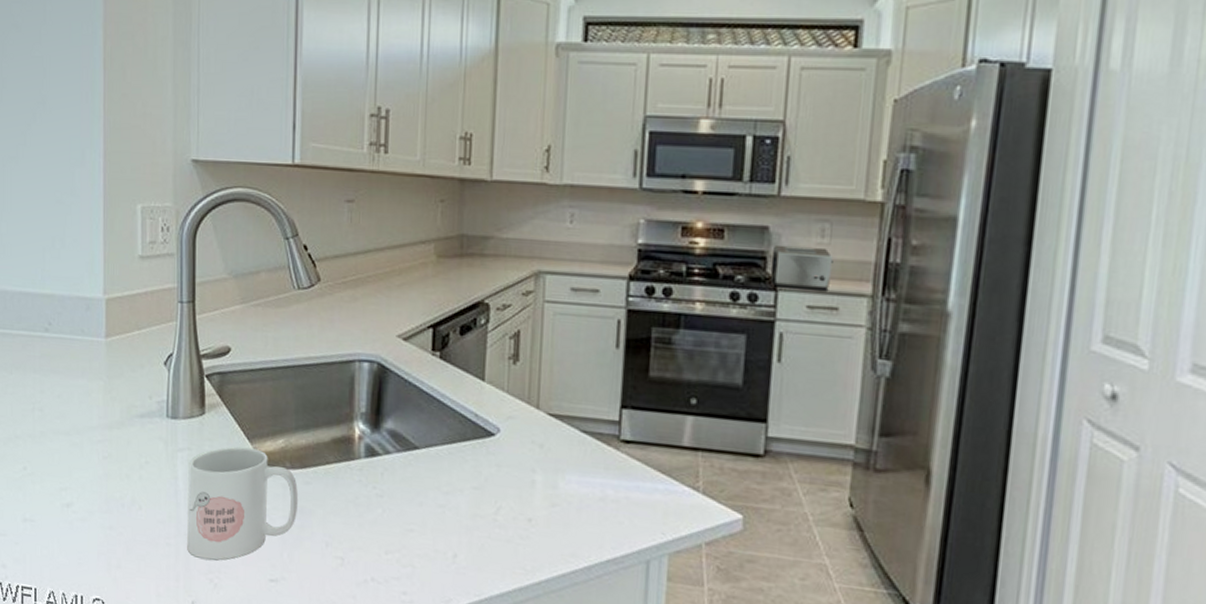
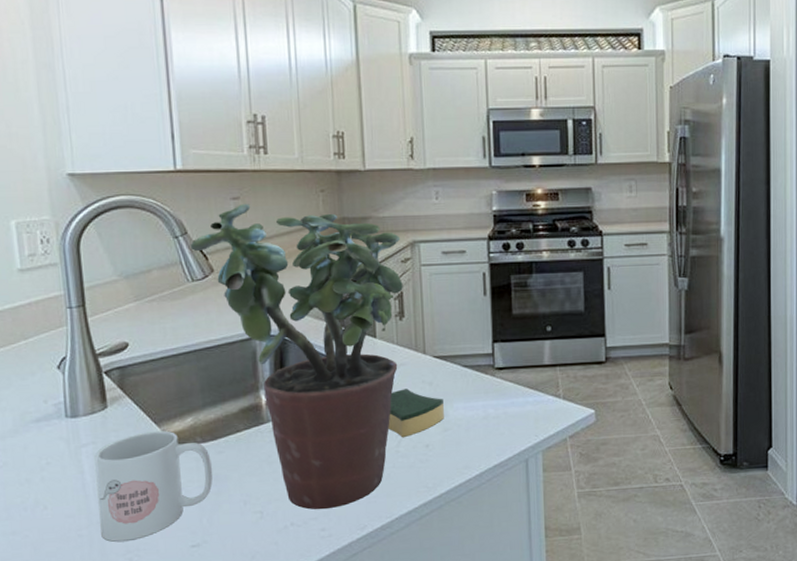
potted plant: none [299,208,524,571] -> present [190,204,403,510]
sponge: none [487,446,554,505] -> present [388,389,444,438]
toaster: present [770,244,834,292] -> none [595,200,640,234]

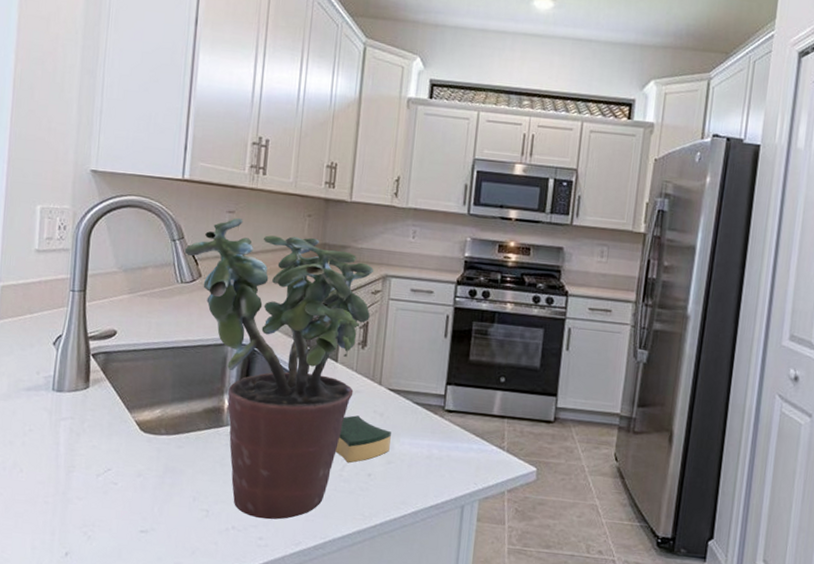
mug: present [94,430,213,543] -> none [64,416,171,516]

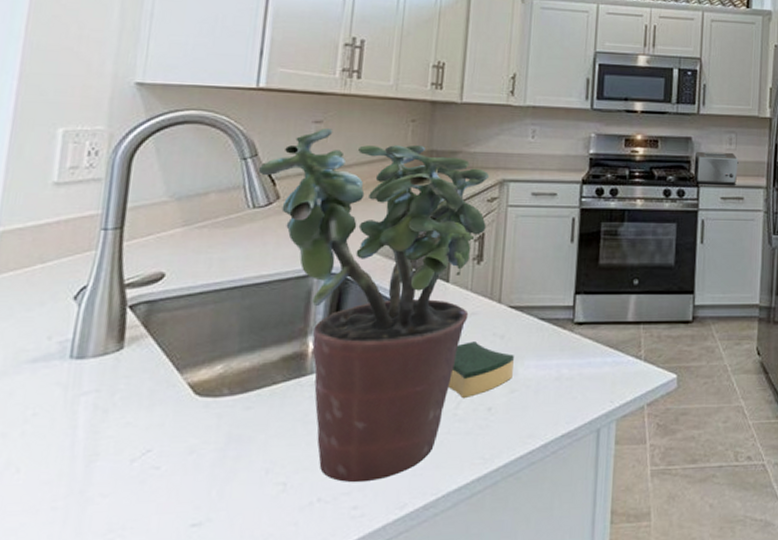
toaster: none [562,261,609,298] -> present [693,151,739,186]

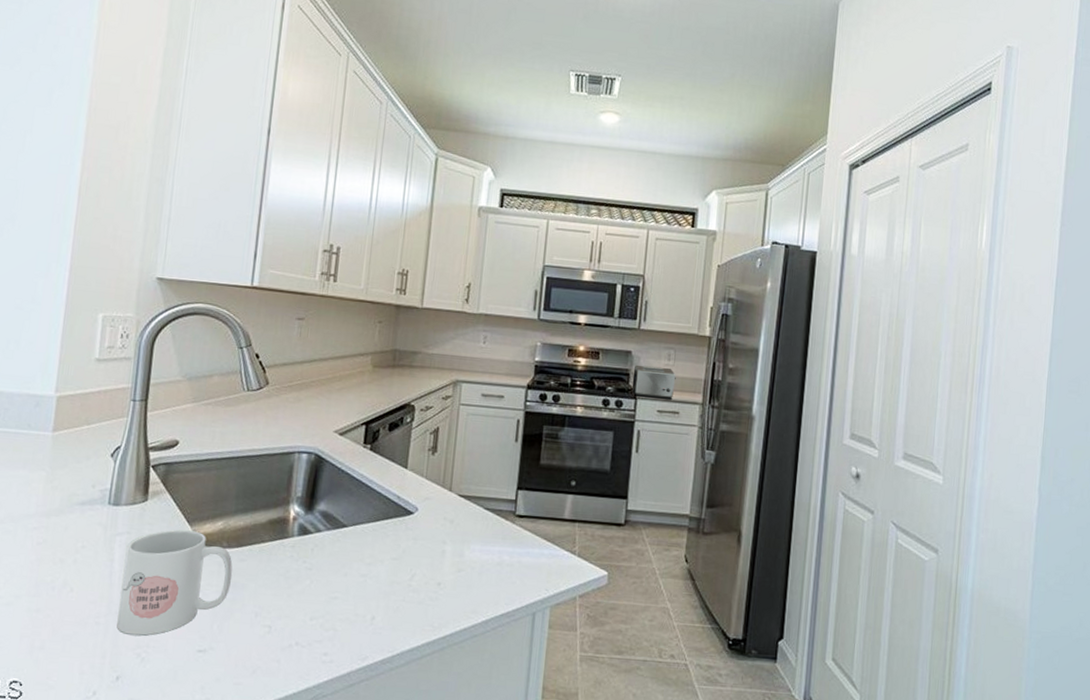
mug: none [80,379,237,518] -> present [117,529,233,636]
potted plant: present [258,128,490,482] -> none [251,325,445,634]
sponge: present [448,341,514,399] -> none [404,523,462,573]

